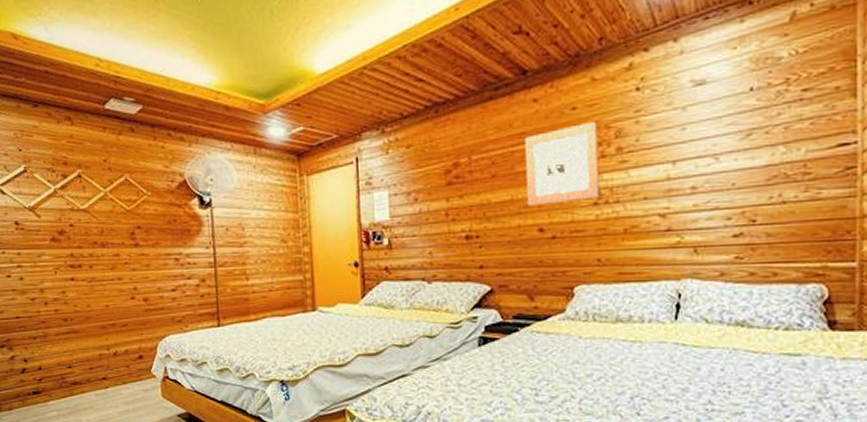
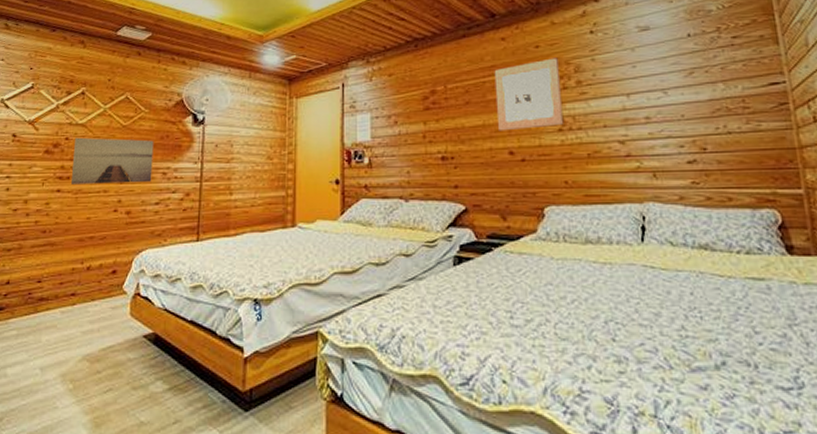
wall art: none [80,223,165,272] -> present [70,137,154,184]

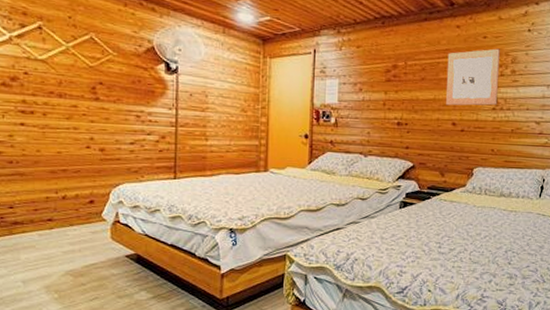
wall art: present [70,137,154,184] -> none [35,73,125,124]

